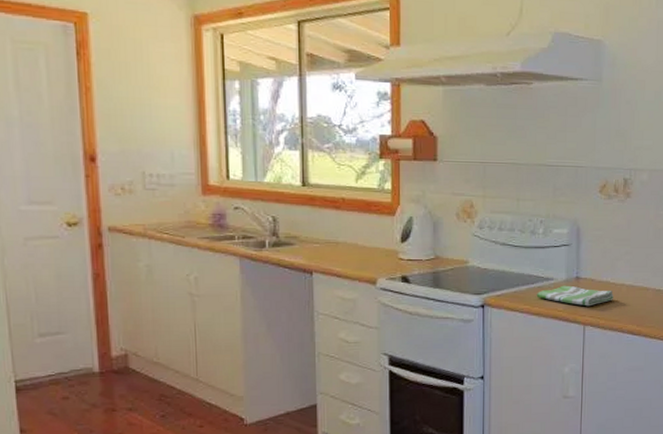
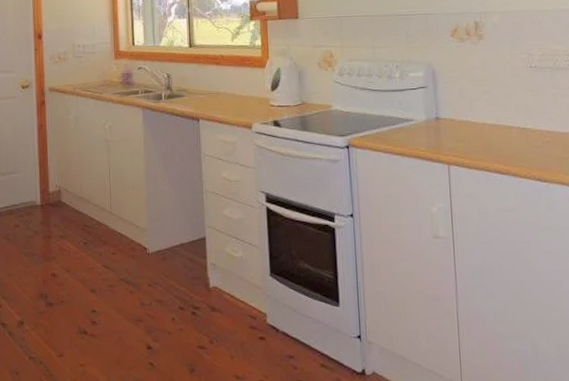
dish towel: present [536,285,613,307] -> none [398,125,476,146]

